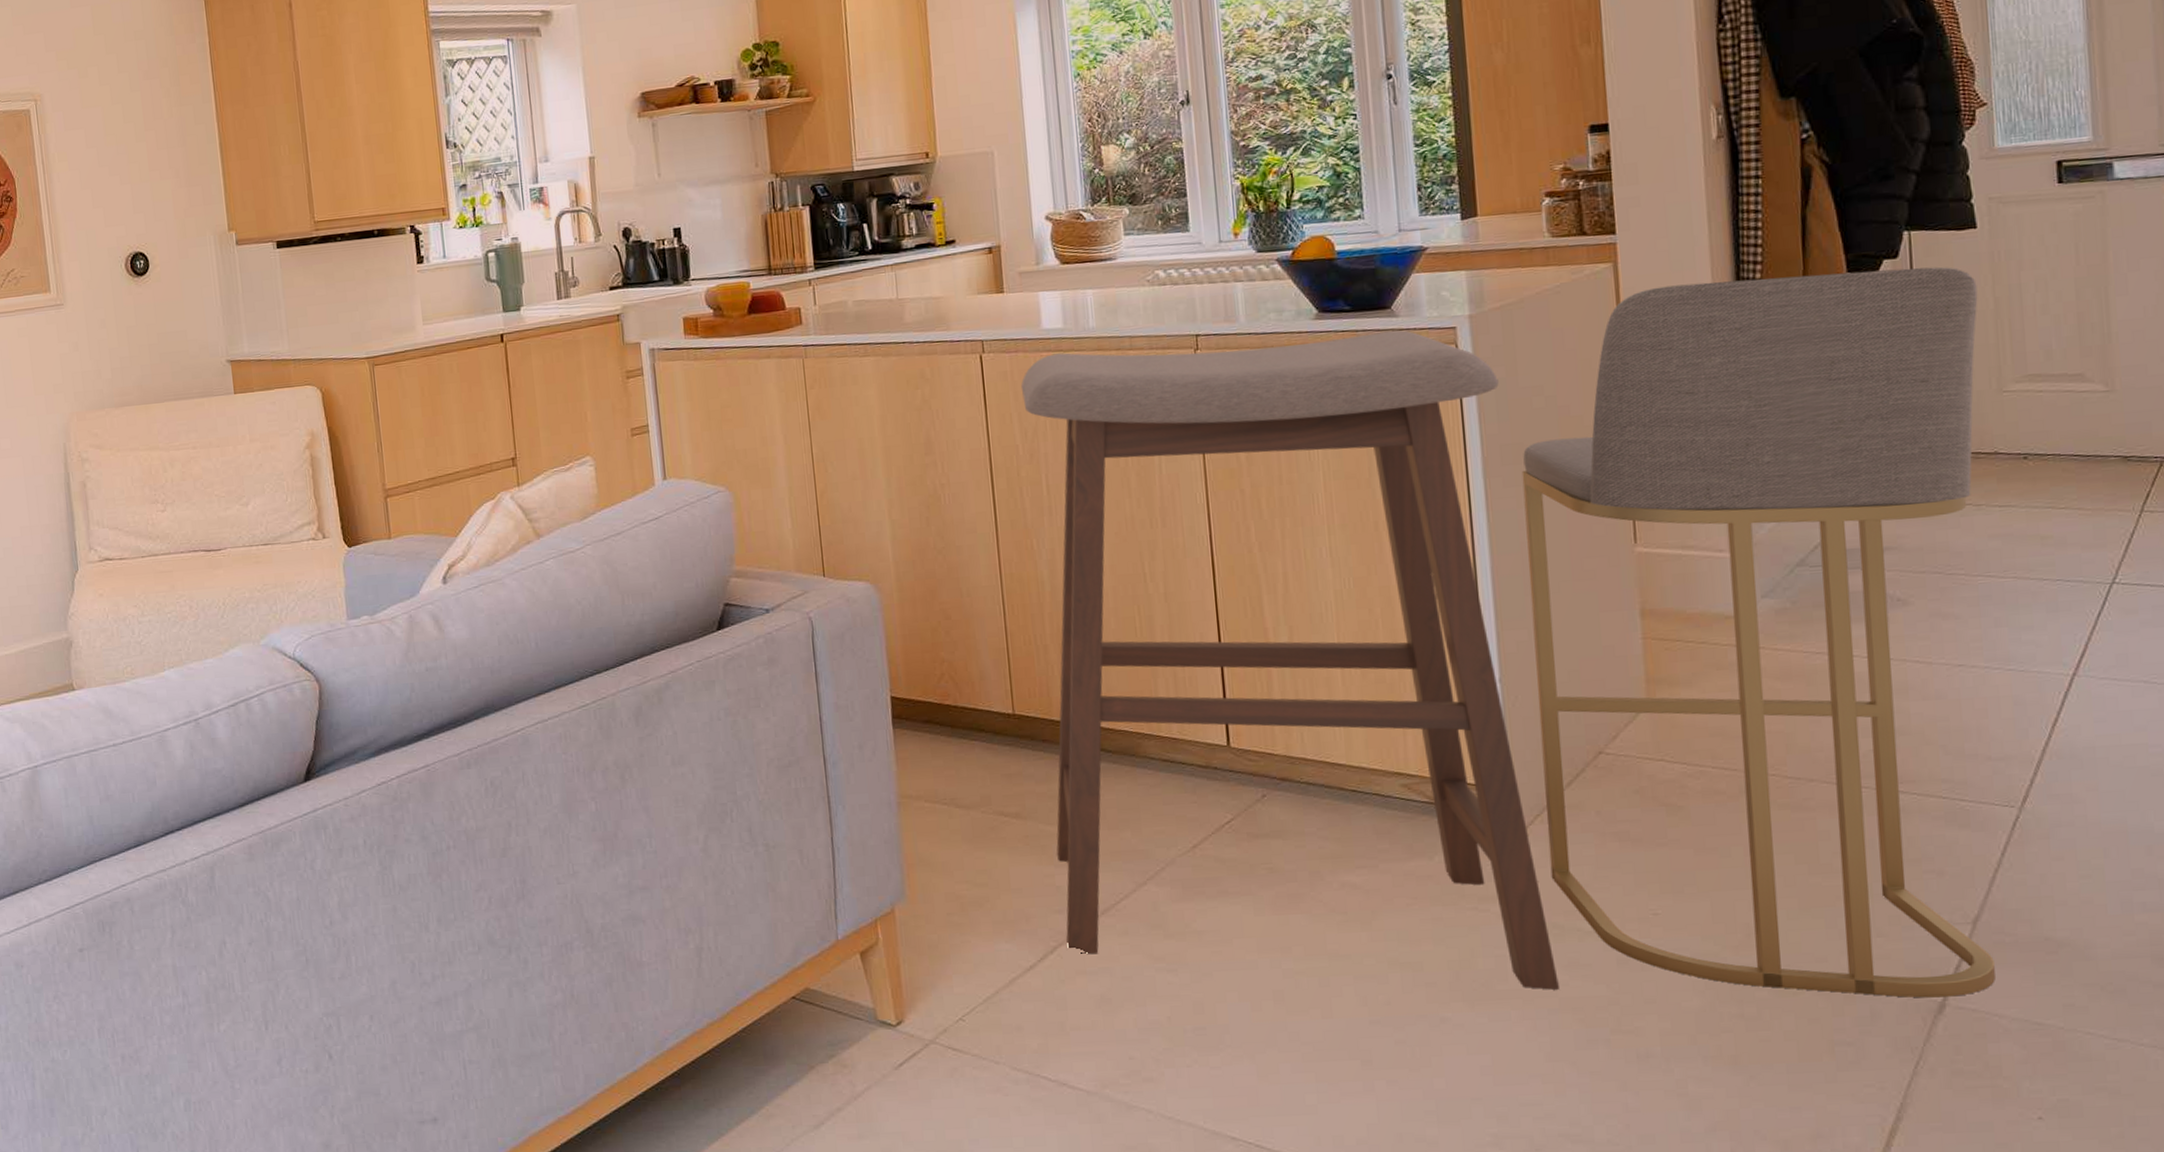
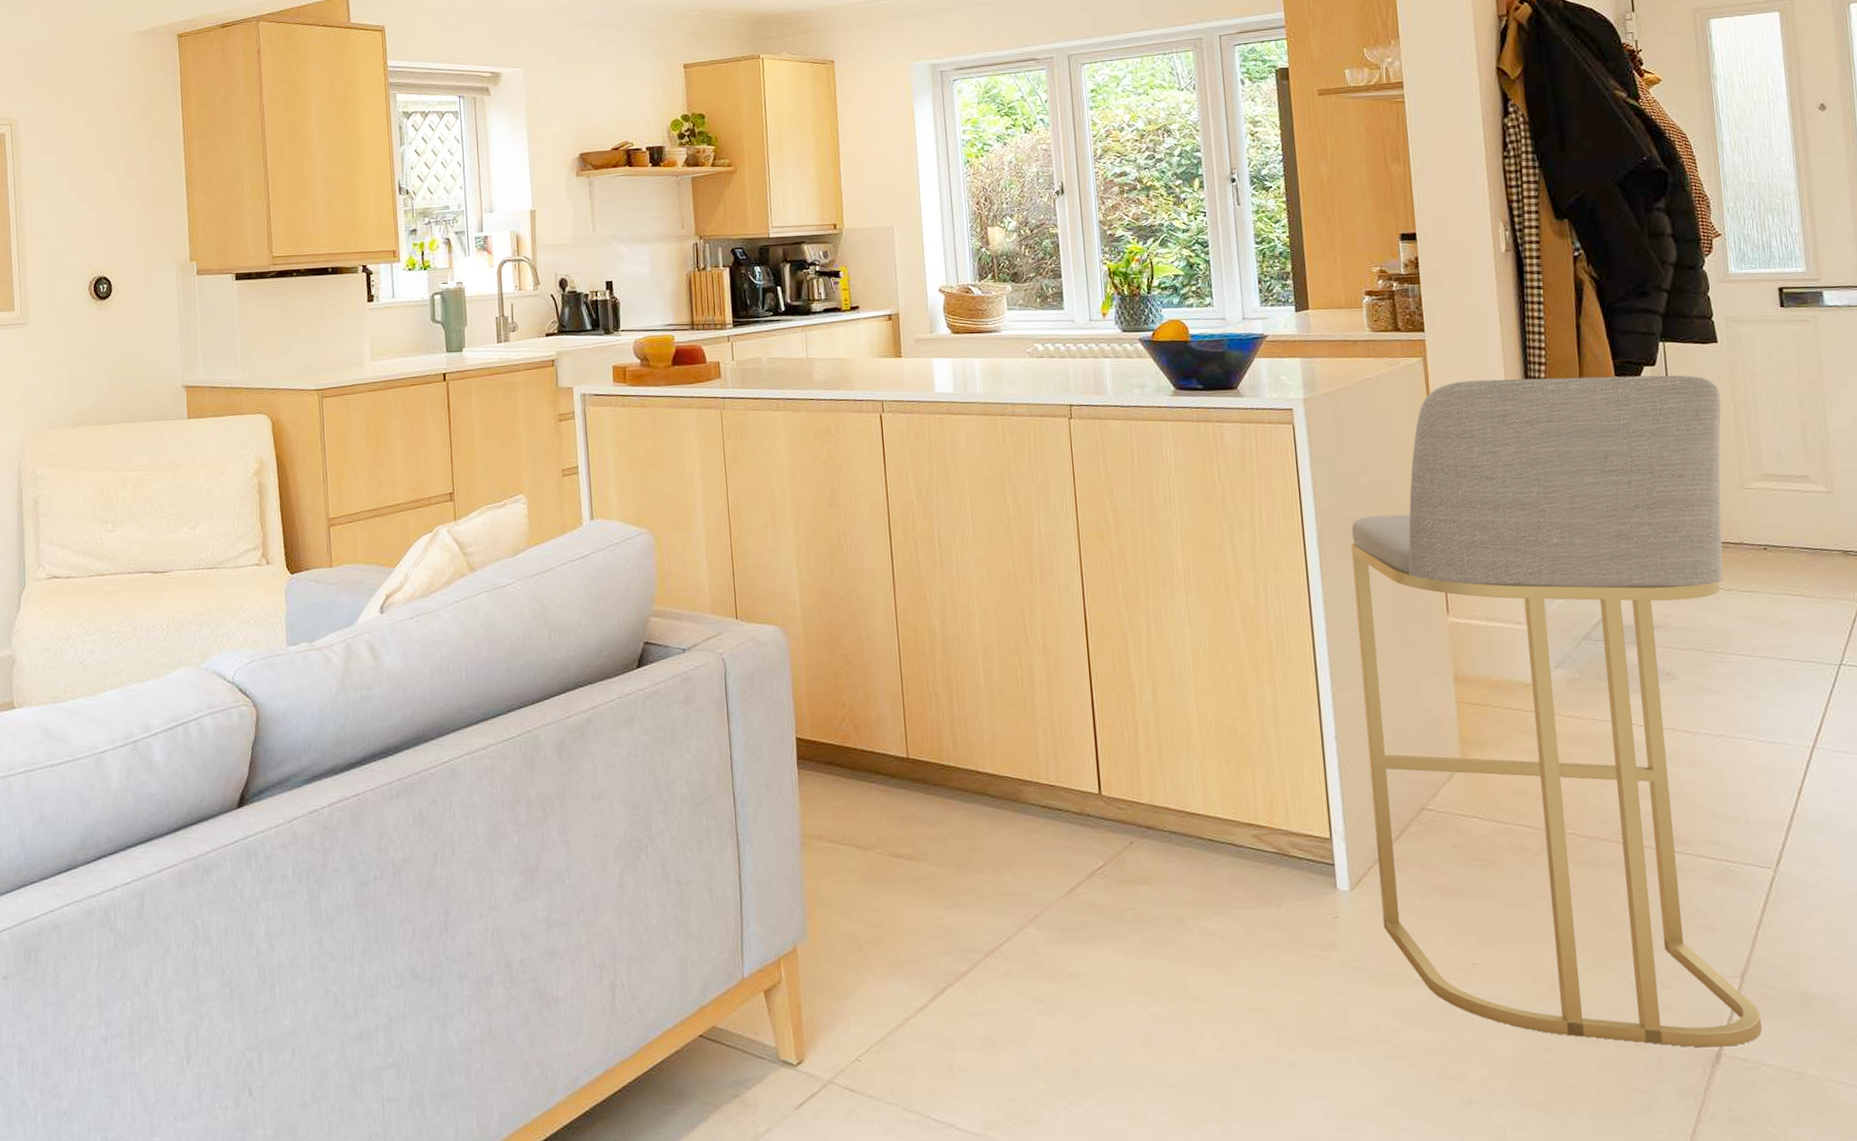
bar stool: present [1021,330,1559,990] -> none [917,409,1393,1036]

